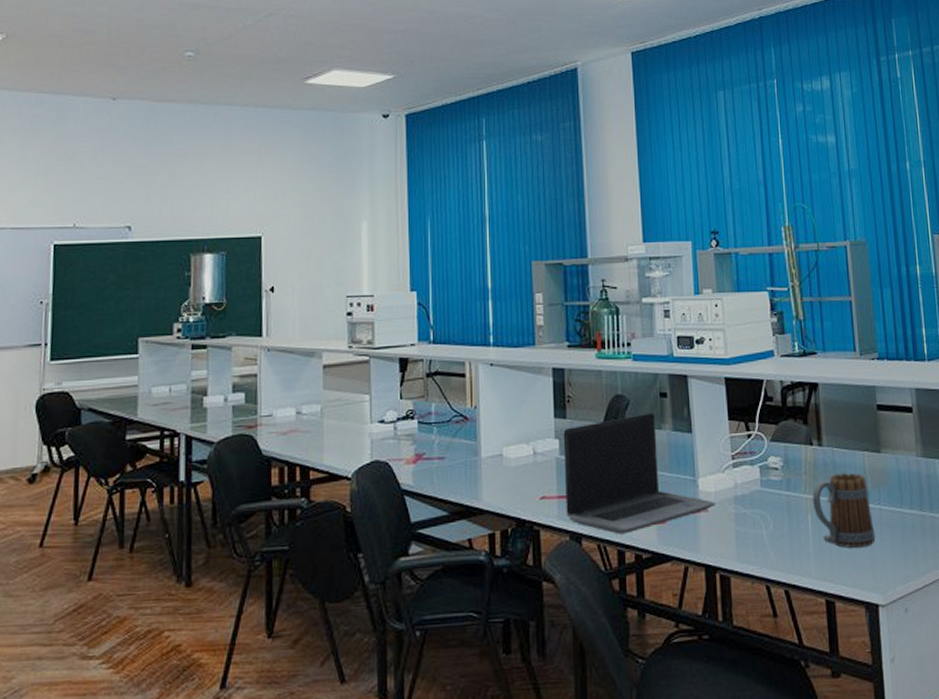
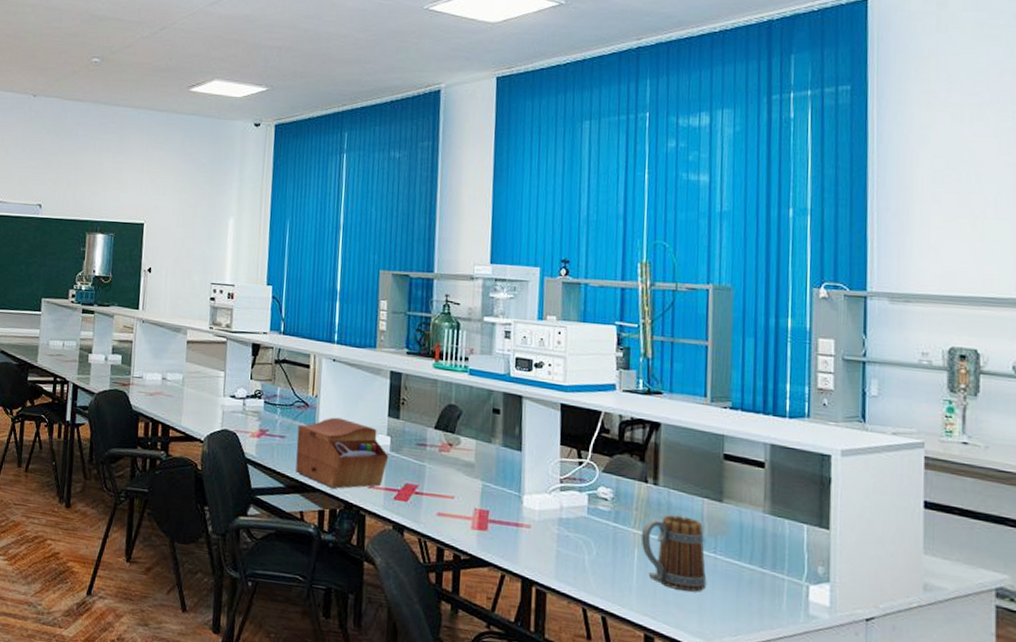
sewing box: none [458,427,559,506] -> present [295,417,389,489]
laptop computer: present [563,412,716,534] -> none [391,425,539,534]

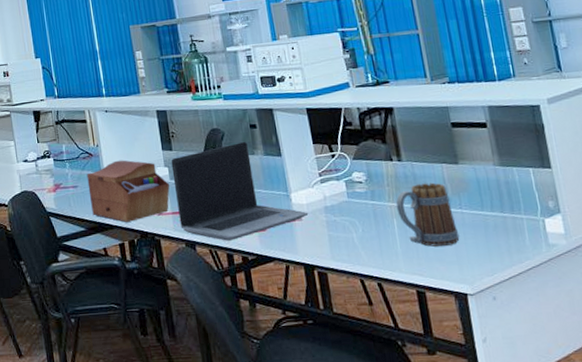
laptop computer: none [391,425,539,534] -> present [171,141,309,241]

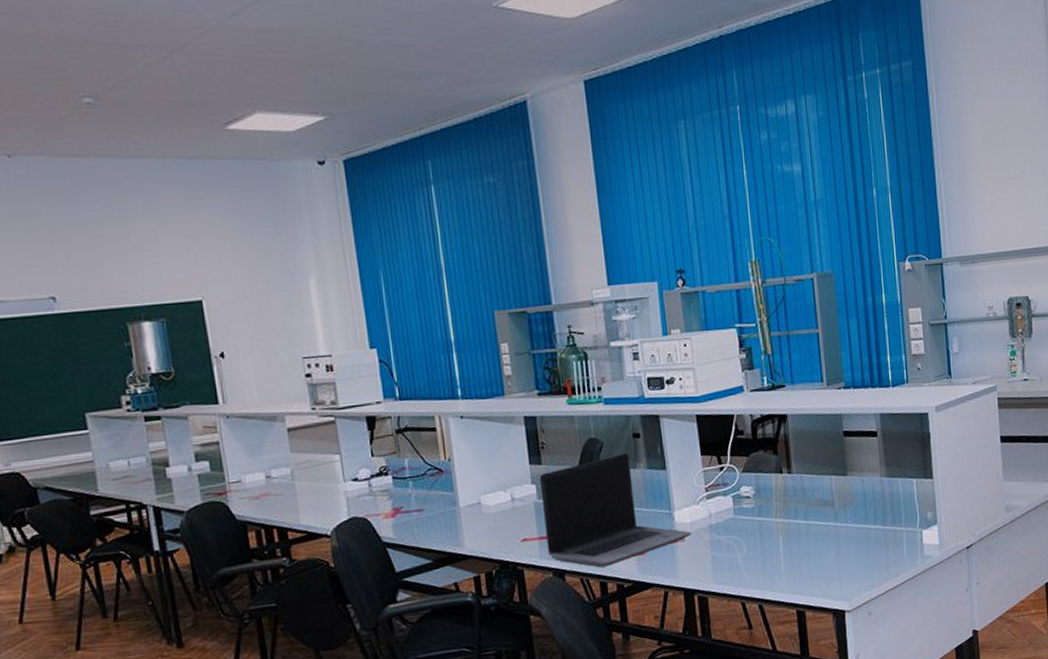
sewing box: present [86,160,170,222] -> none [435,476,538,551]
mug: present [396,182,460,247] -> none [782,495,842,564]

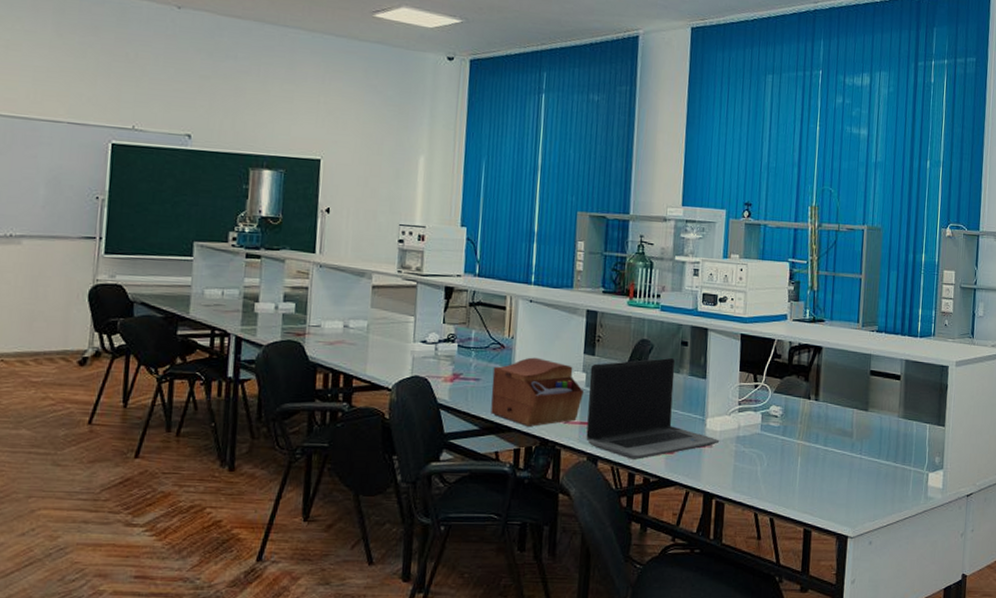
sewing box: none [435,476,538,551] -> present [491,357,584,427]

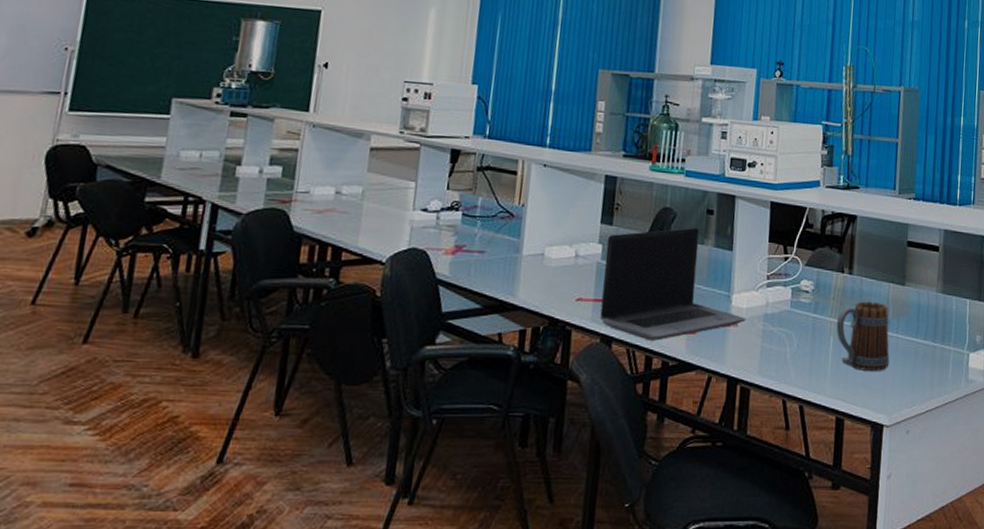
sewing box: present [491,357,584,427] -> none [495,227,600,304]
mug: none [803,425,854,488] -> present [836,301,890,371]

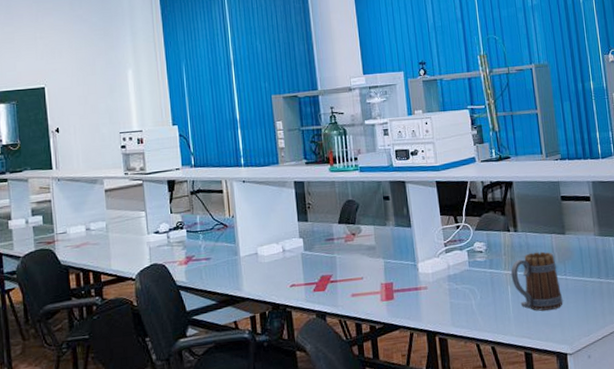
laptop computer: present [599,227,746,341] -> none [306,212,433,311]

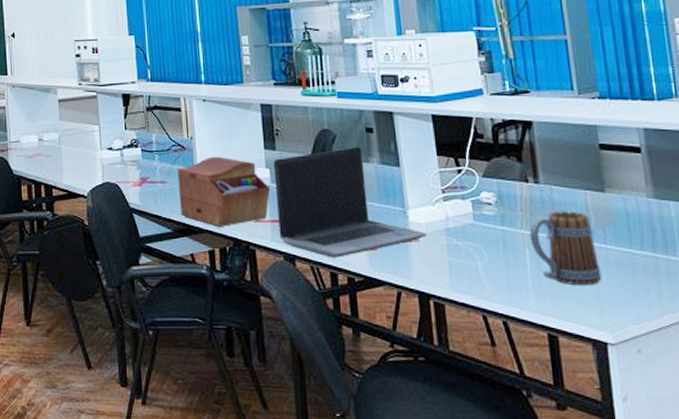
sewing box: none [220,231,304,295] -> present [177,156,271,227]
laptop computer: none [306,212,433,311] -> present [273,146,427,258]

